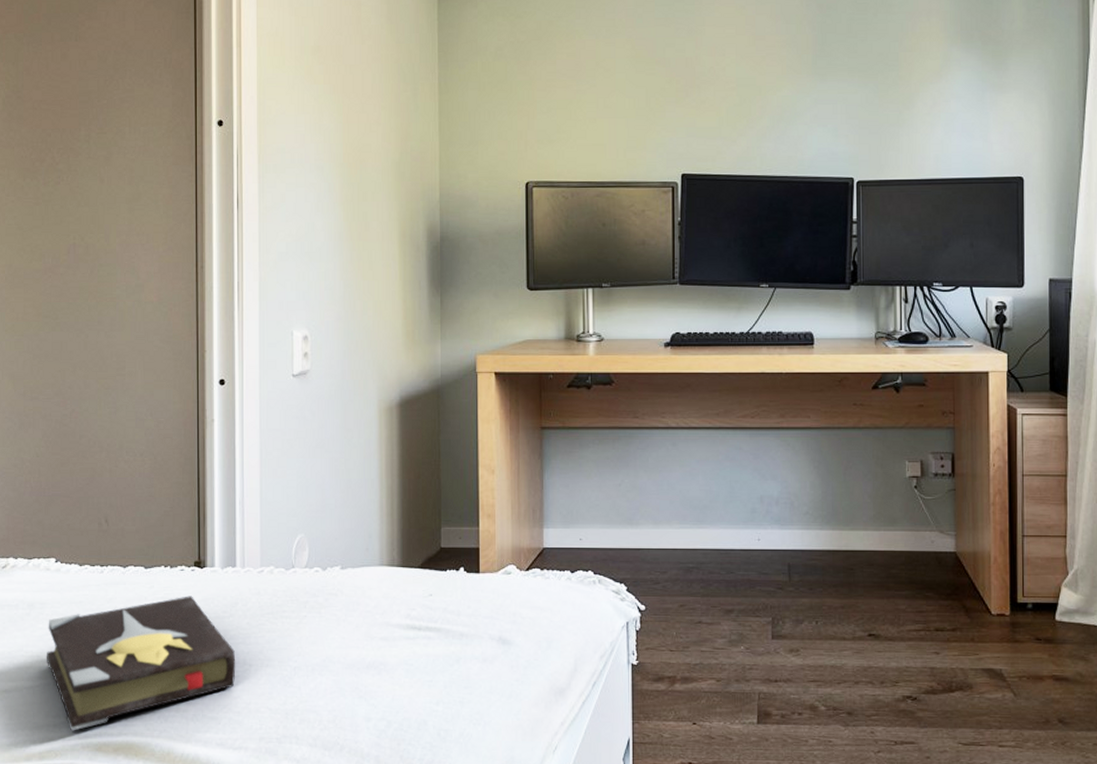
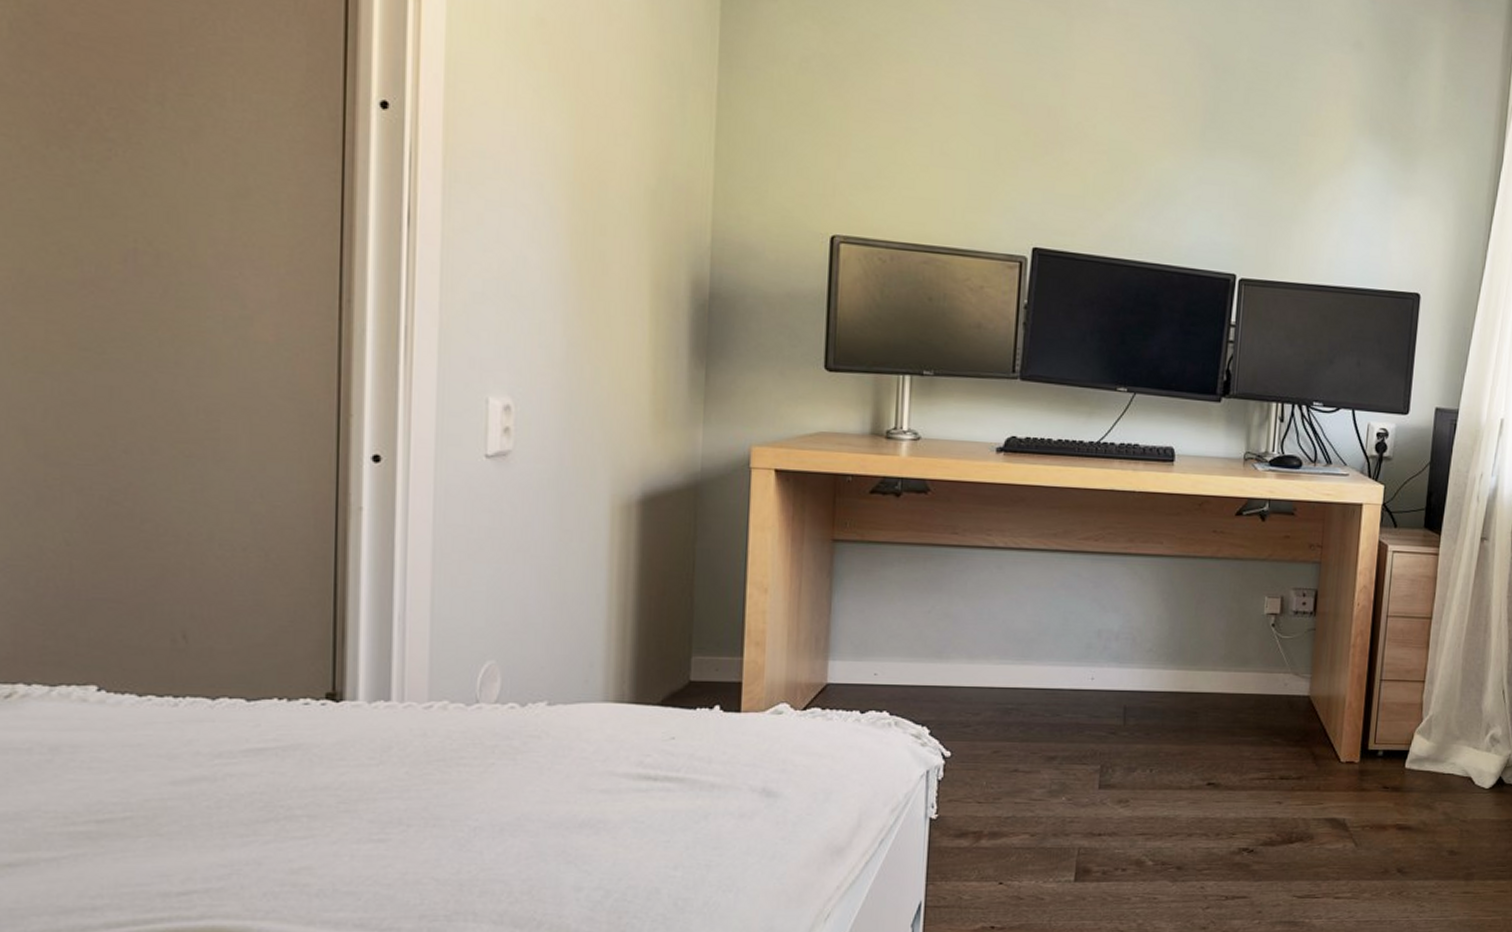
hardback book: present [46,596,236,731] -> none [79,737,387,915]

